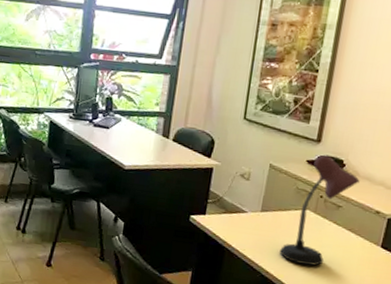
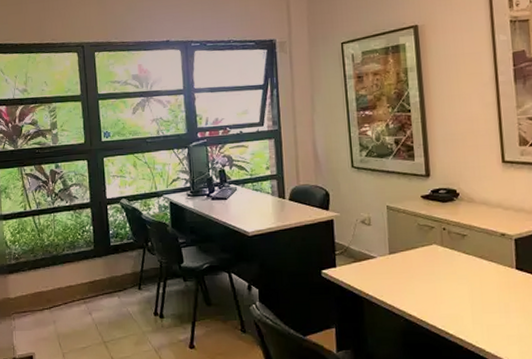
desk lamp: present [280,154,360,266] -> none [417,187,477,302]

